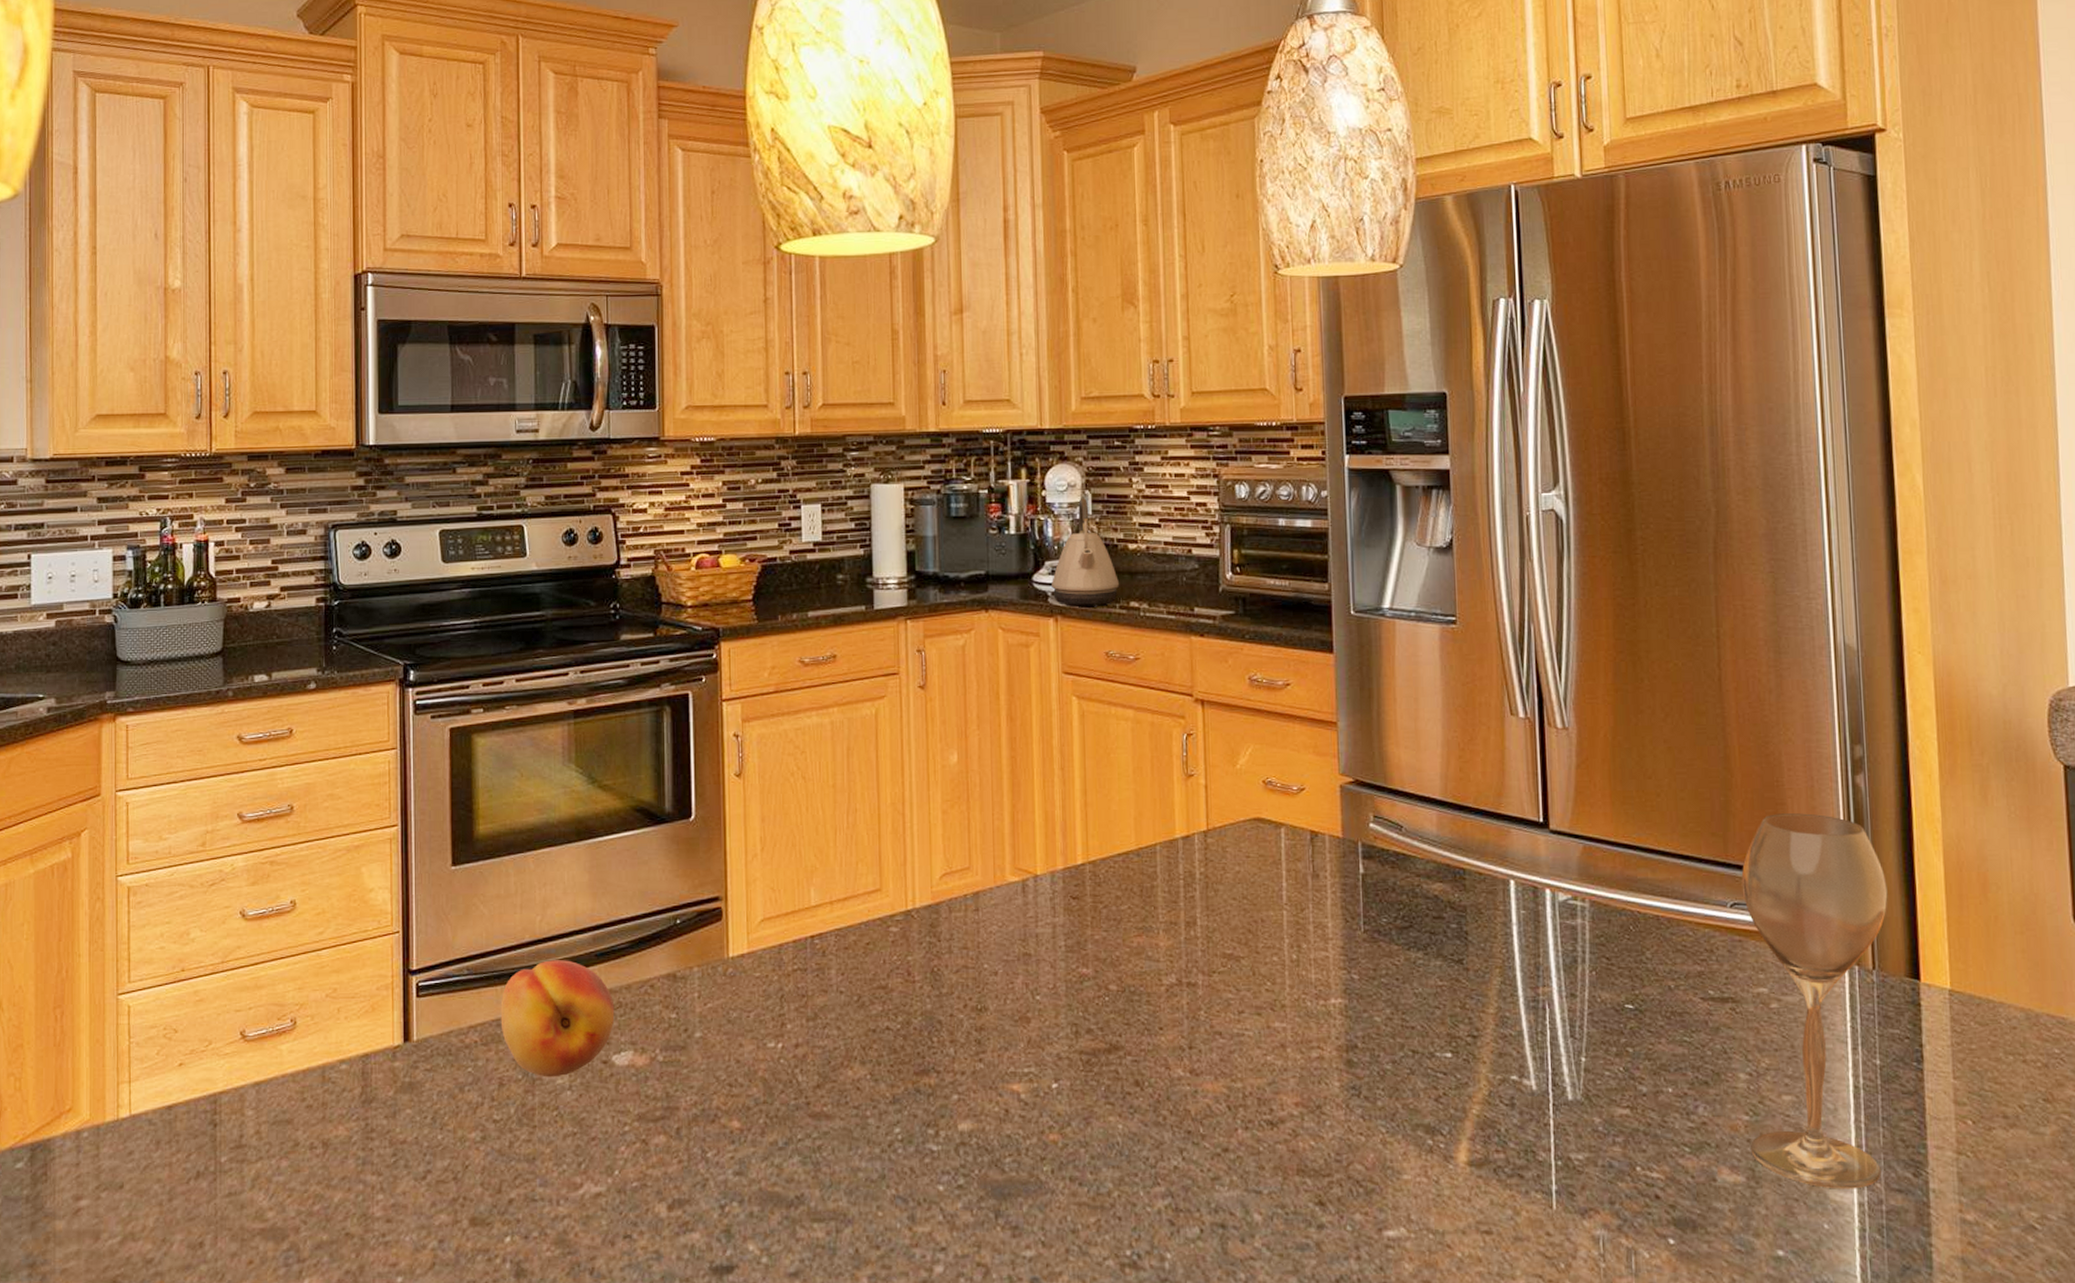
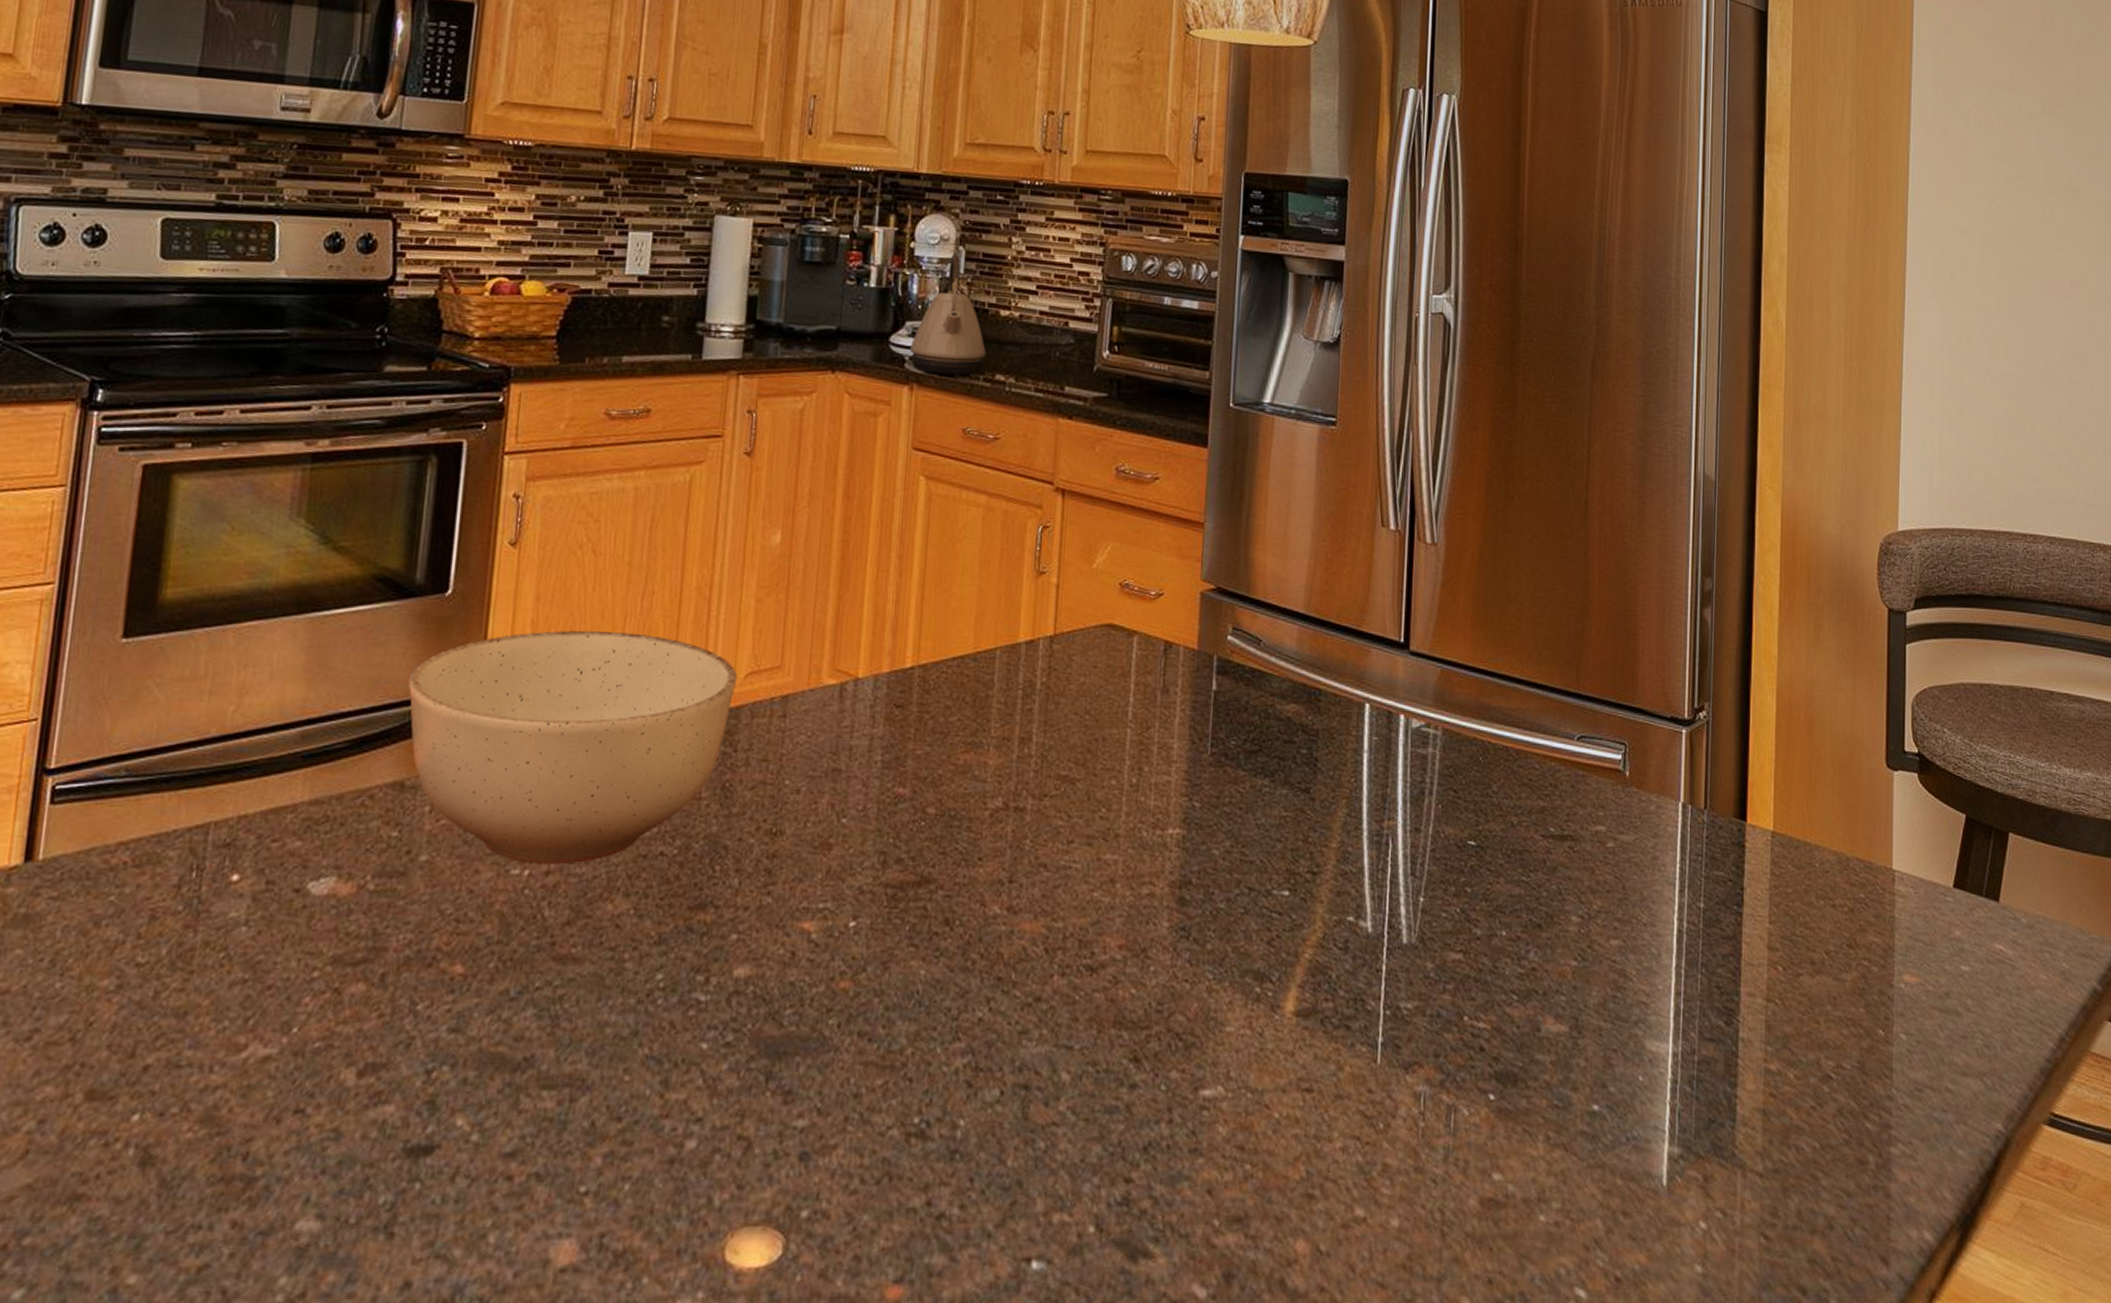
fruit: present [500,960,615,1078] -> none [163,761,320,909]
bowl: none [669,844,934,1039] -> present [408,630,738,865]
wineglass: present [1741,813,1888,1189] -> none [1576,644,1724,1039]

